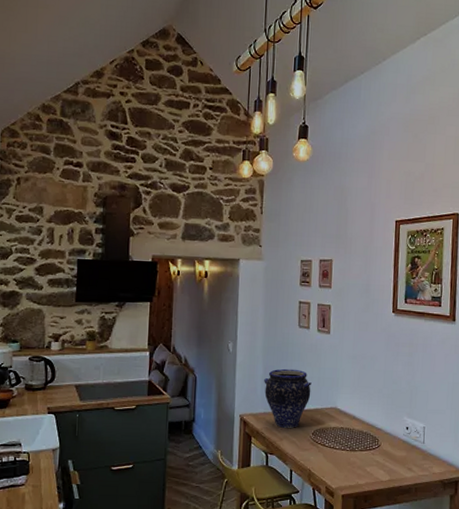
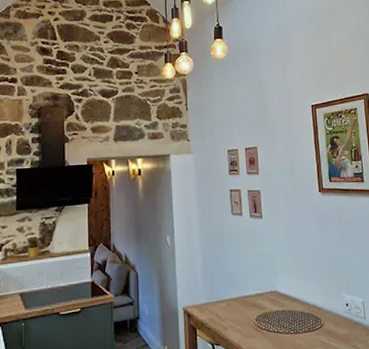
vase: present [264,368,312,428] -> none [204,256,250,317]

